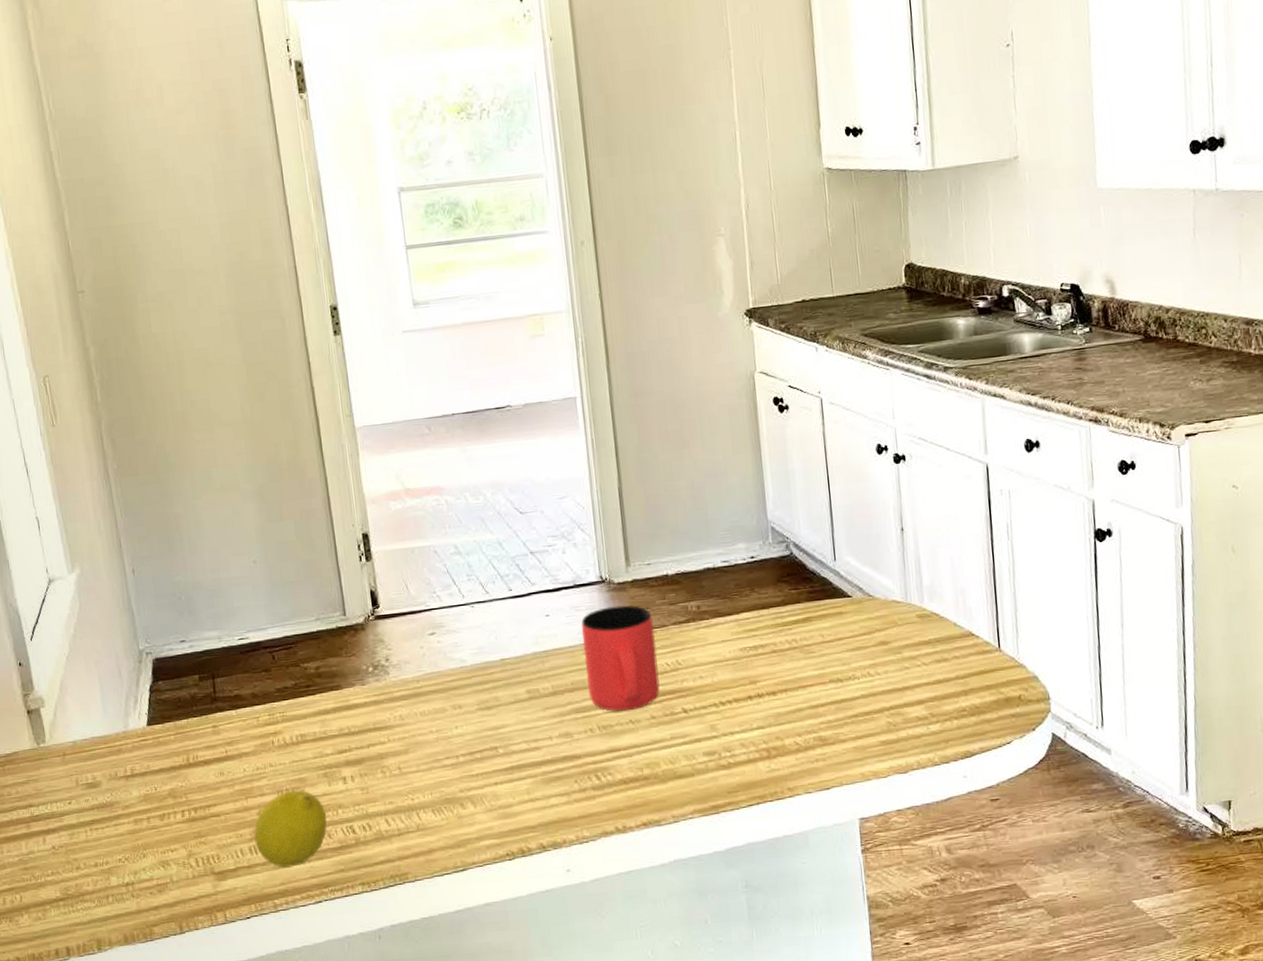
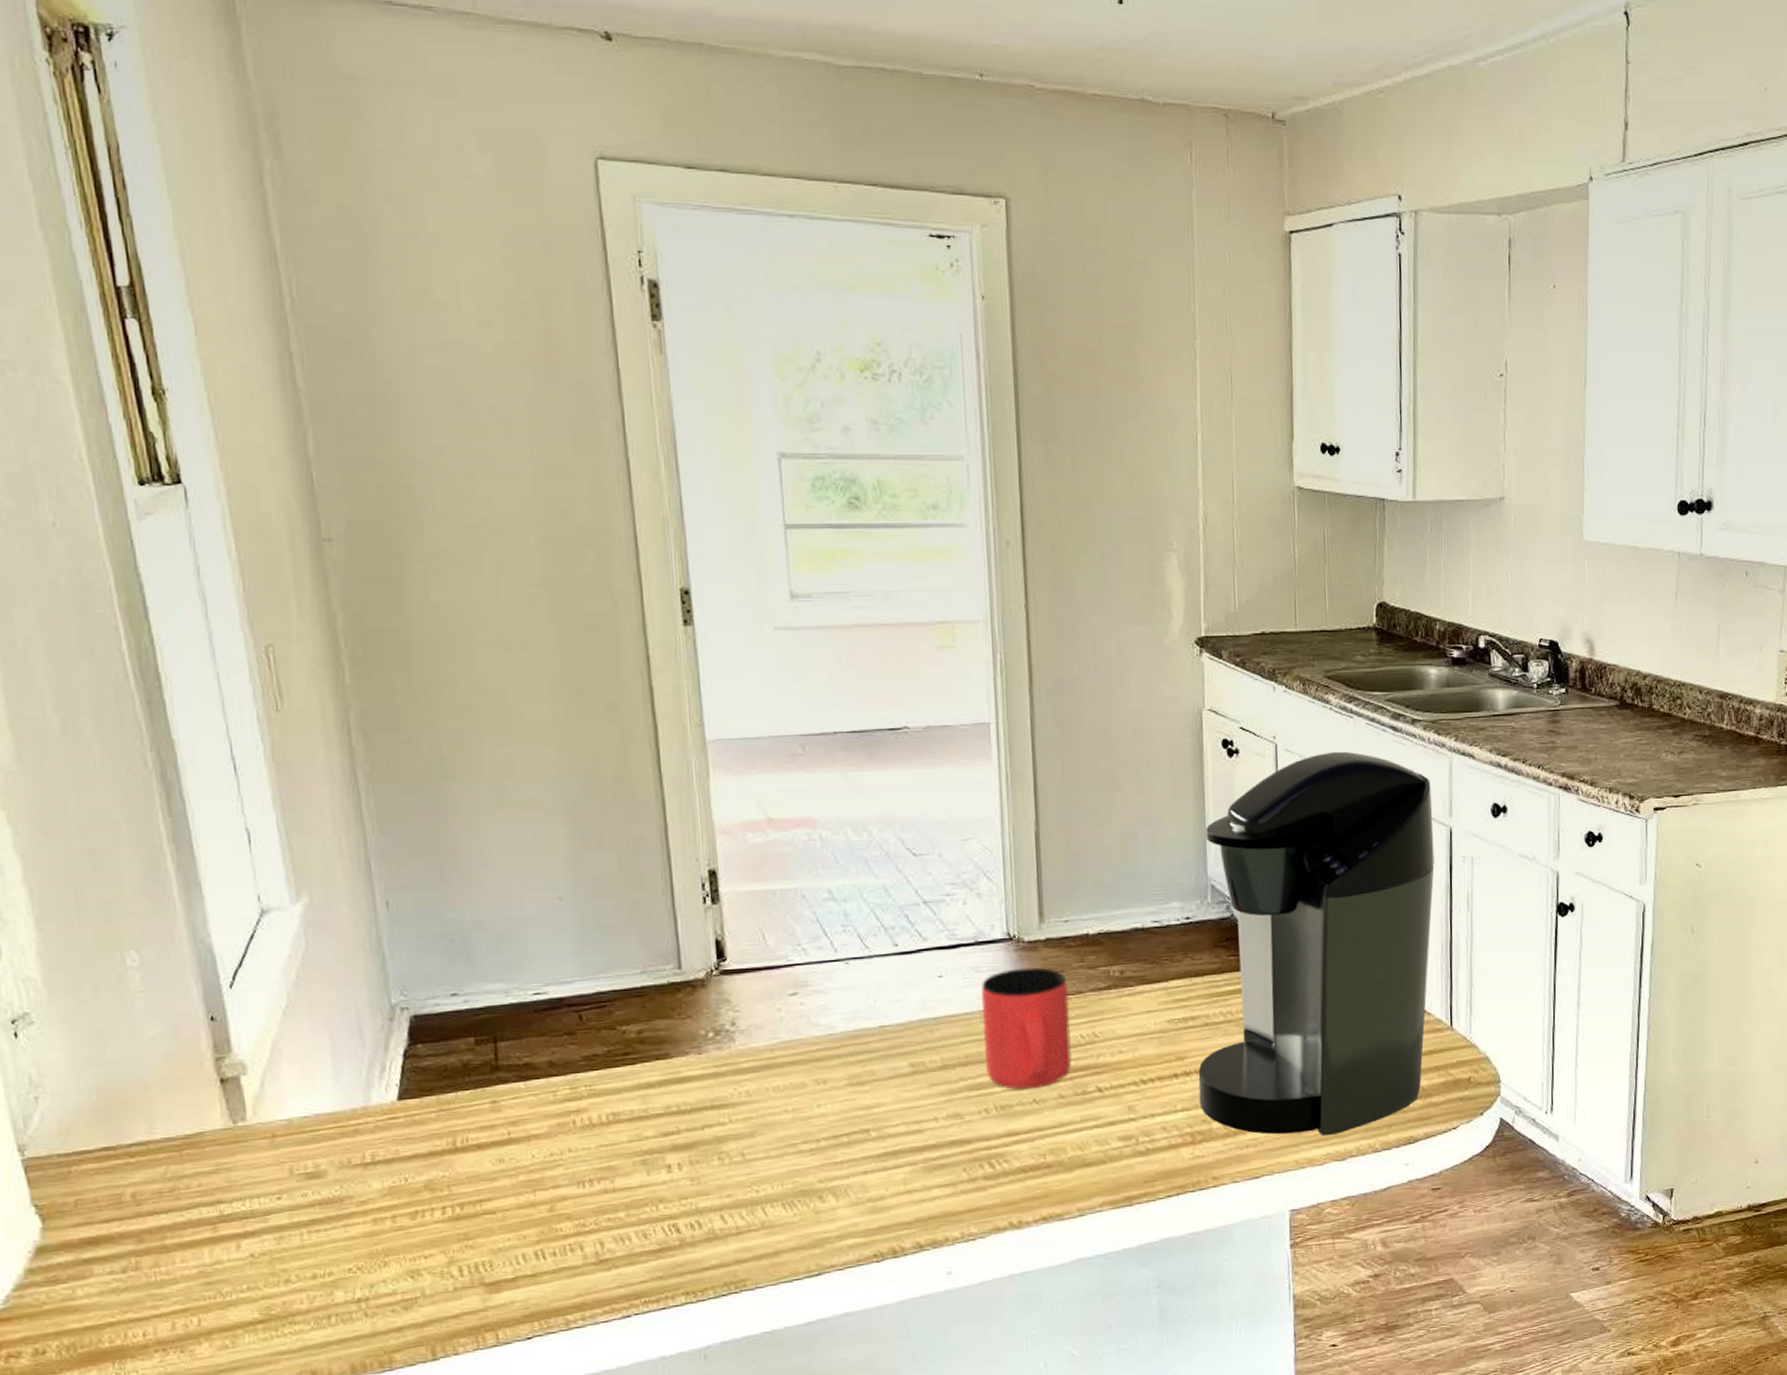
fruit: present [254,790,328,868] -> none [542,1180,643,1276]
coffee maker: none [764,400,974,751] -> present [1198,751,1435,1136]

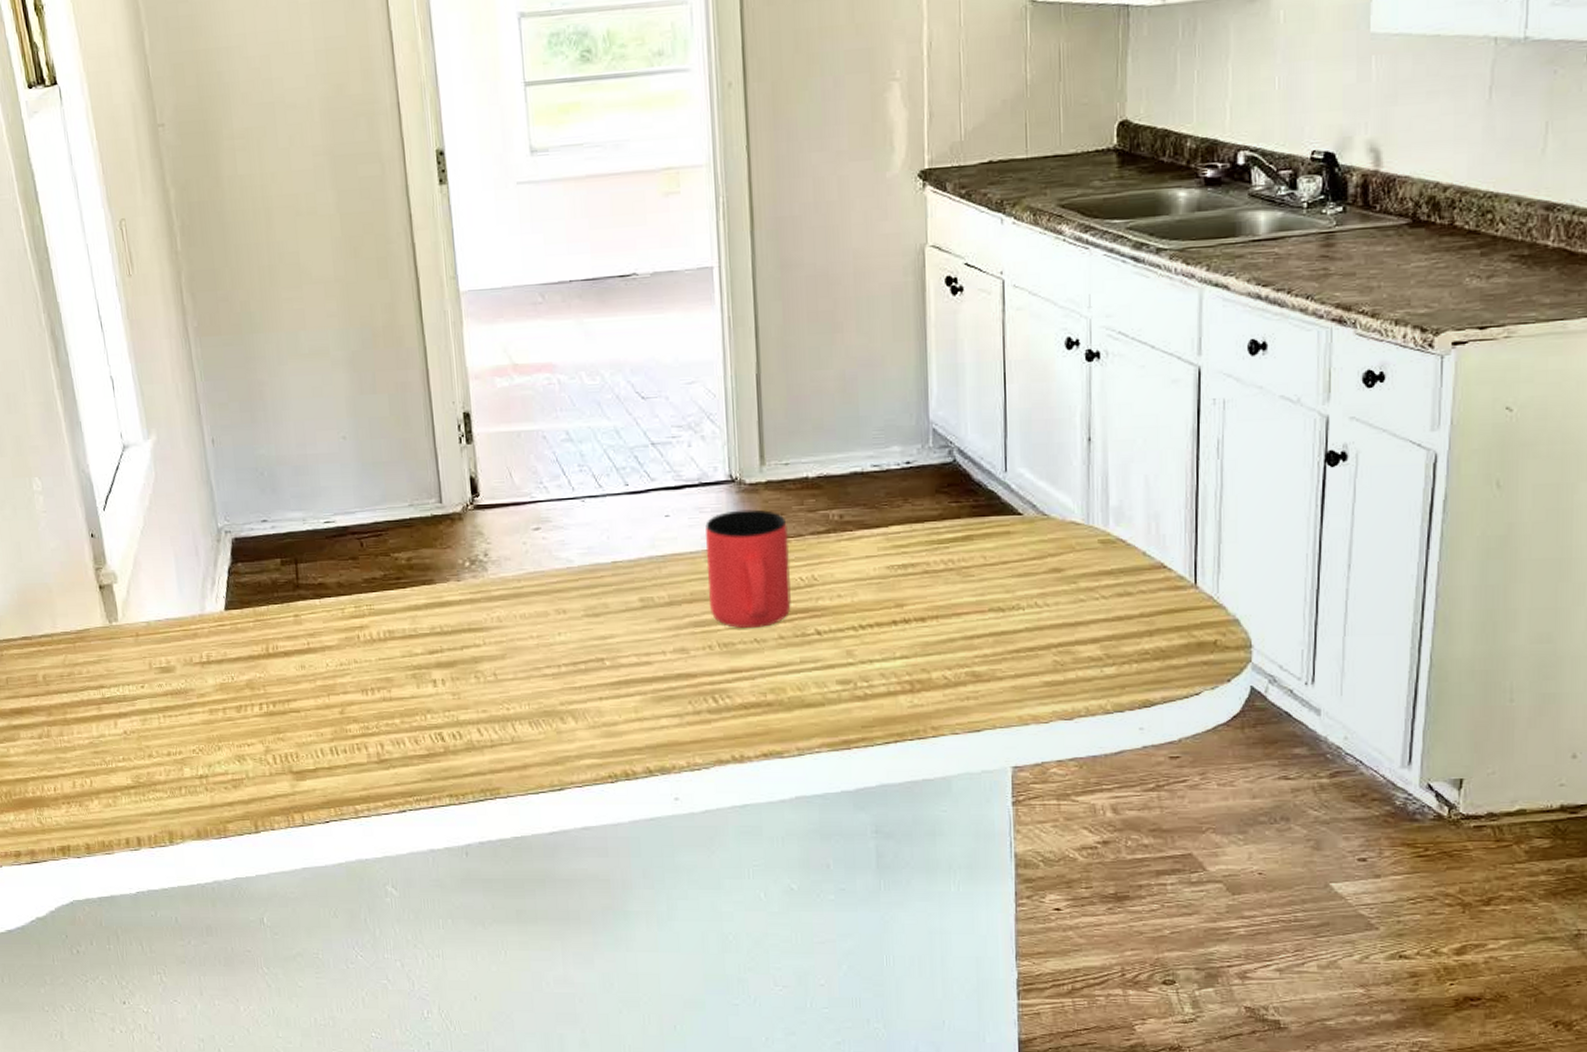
coffee maker: present [1198,751,1435,1136] -> none [917,285,1180,693]

